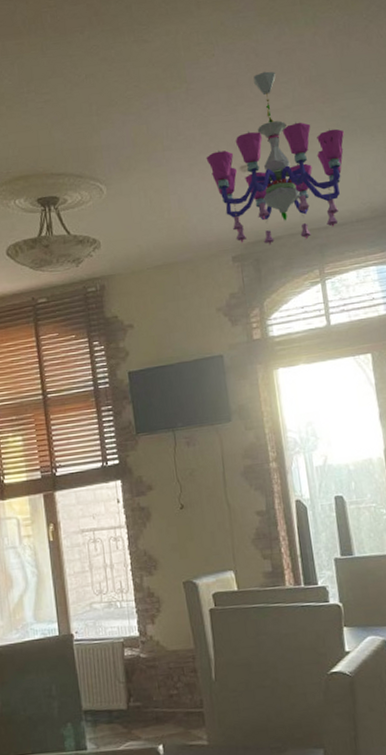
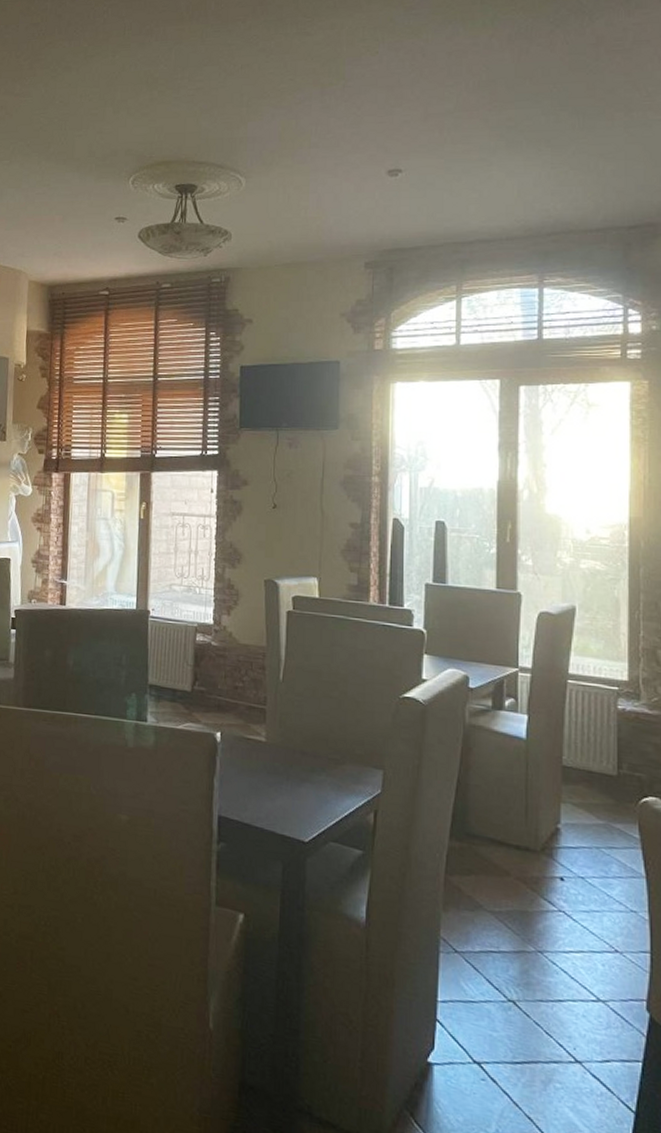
chandelier: present [206,71,344,246] -> none [353,73,507,255]

